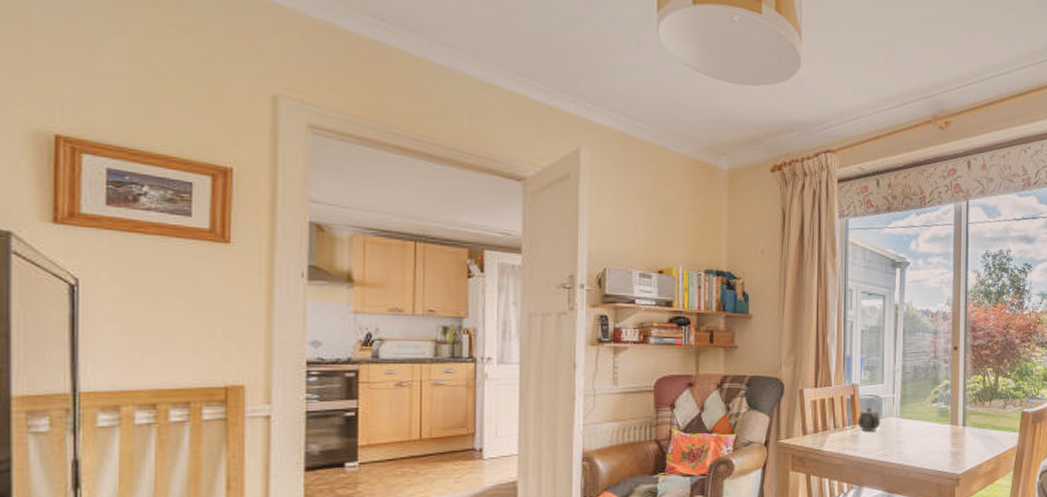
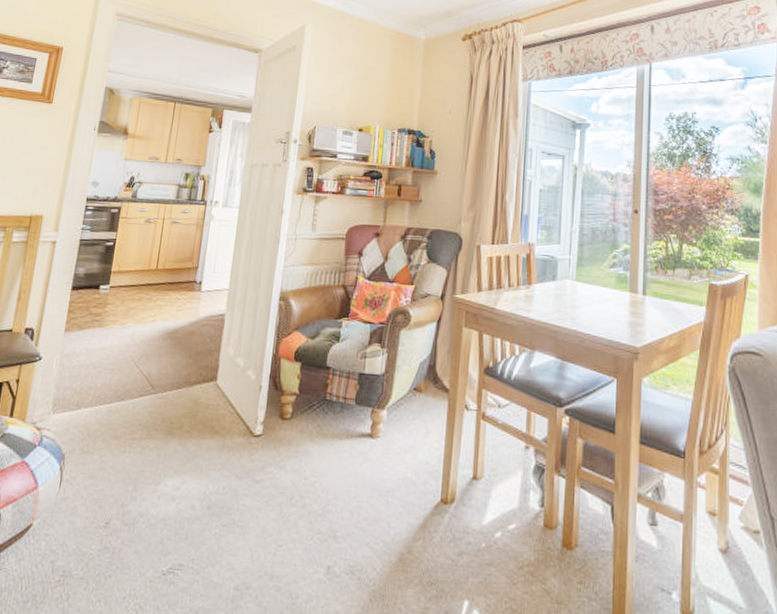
teapot: present [857,407,881,430] -> none [532,267,556,292]

